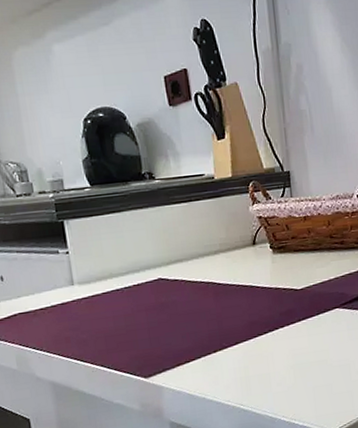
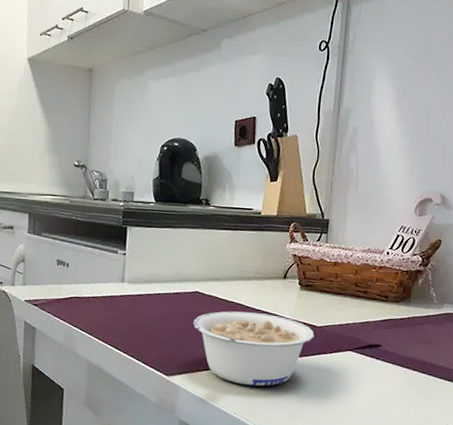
legume: none [162,286,298,369] -> present [192,311,315,386]

